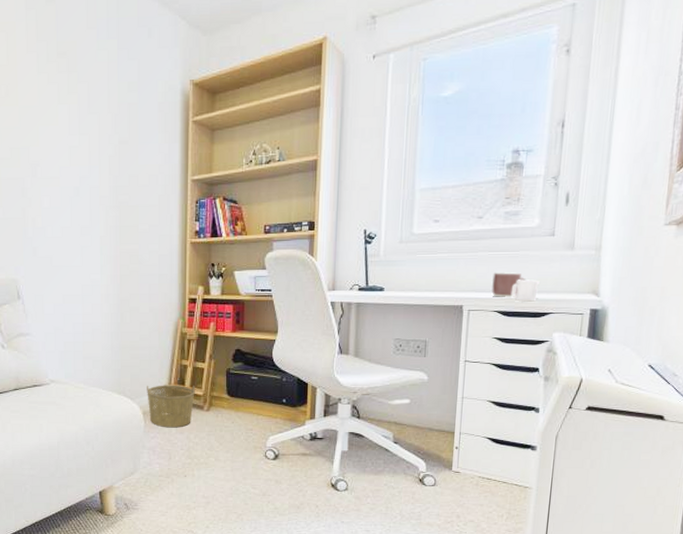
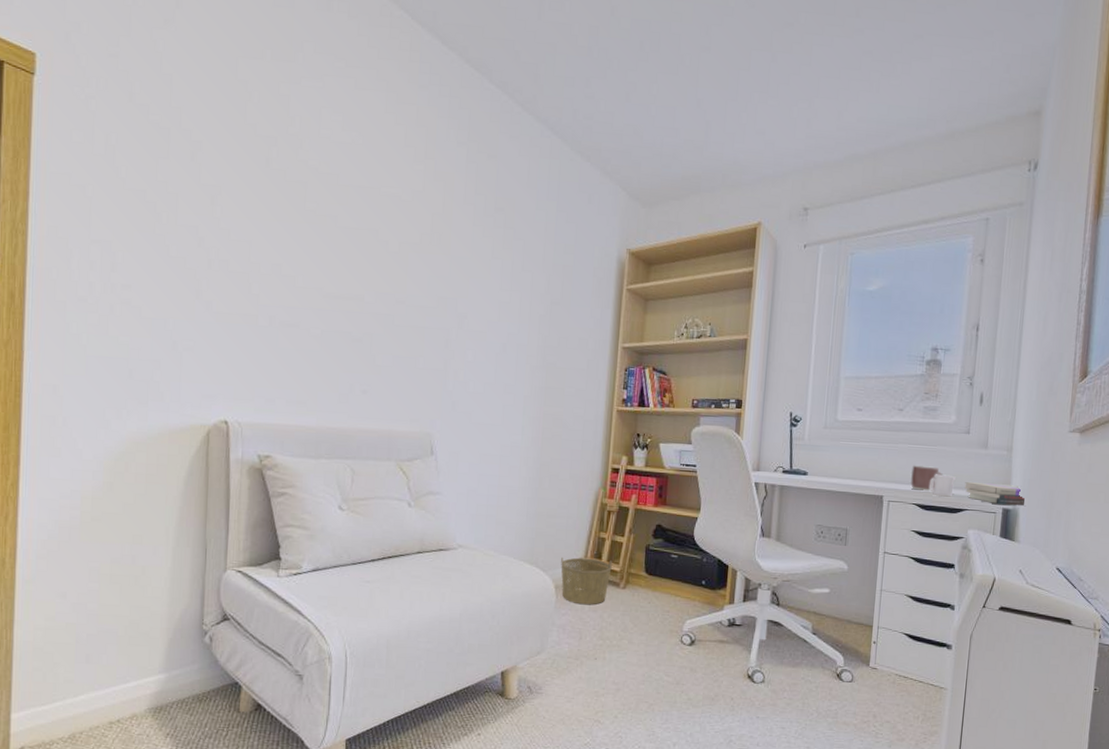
books: none [549,285,616,306] -> present [965,482,1026,507]

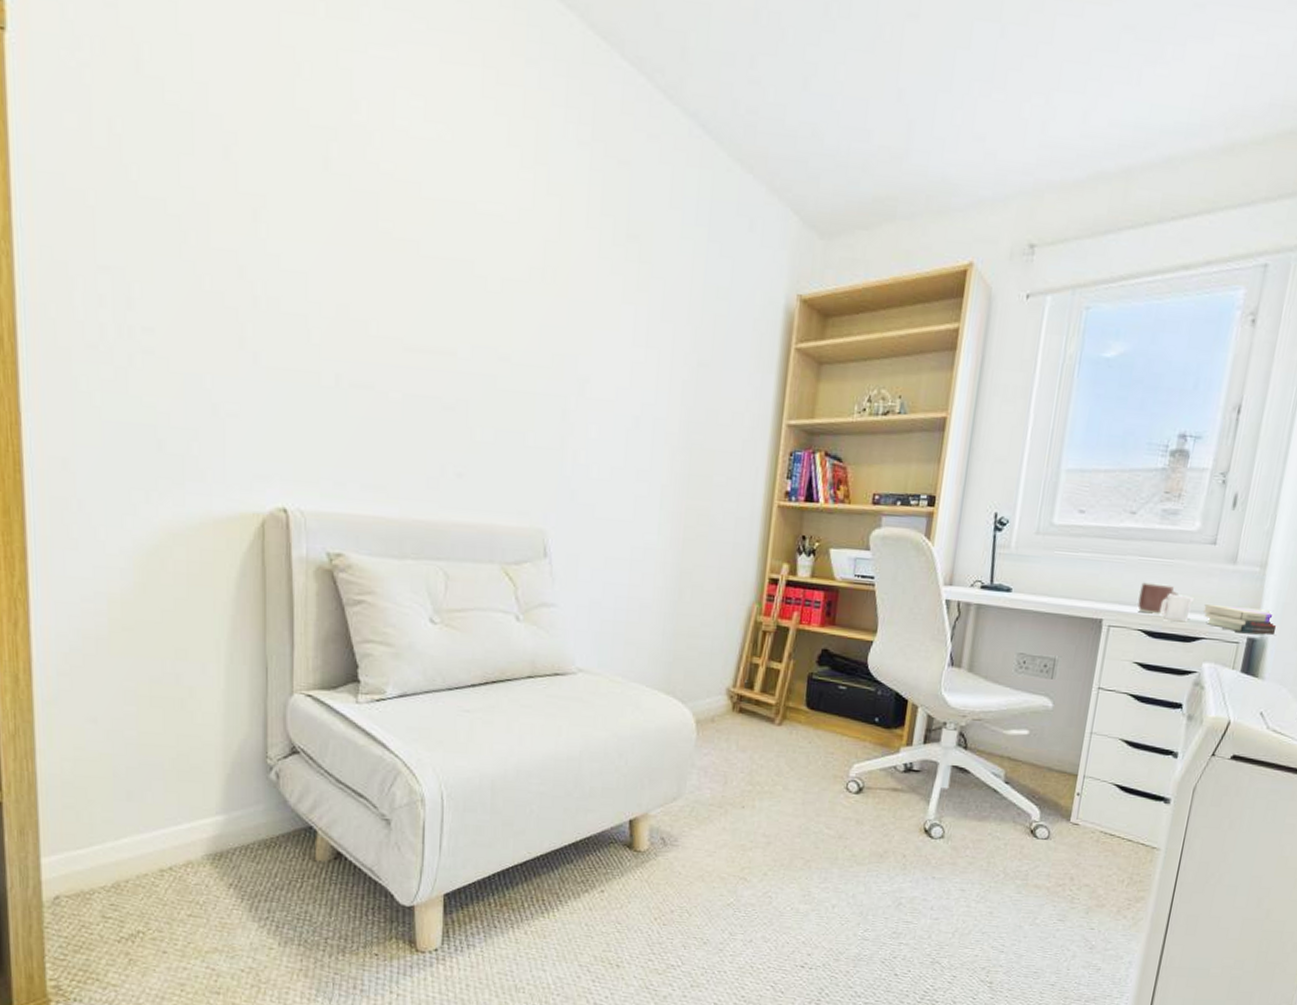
basket: present [561,557,612,605] -> none [703,687,767,744]

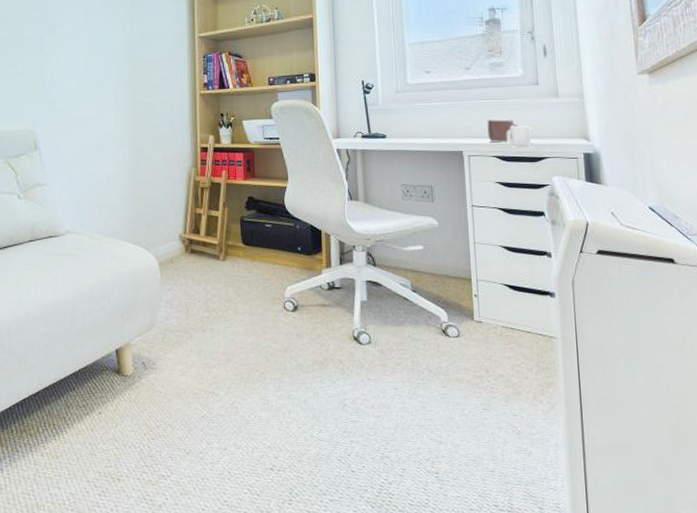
books: present [1203,604,1277,636] -> none [542,130,607,150]

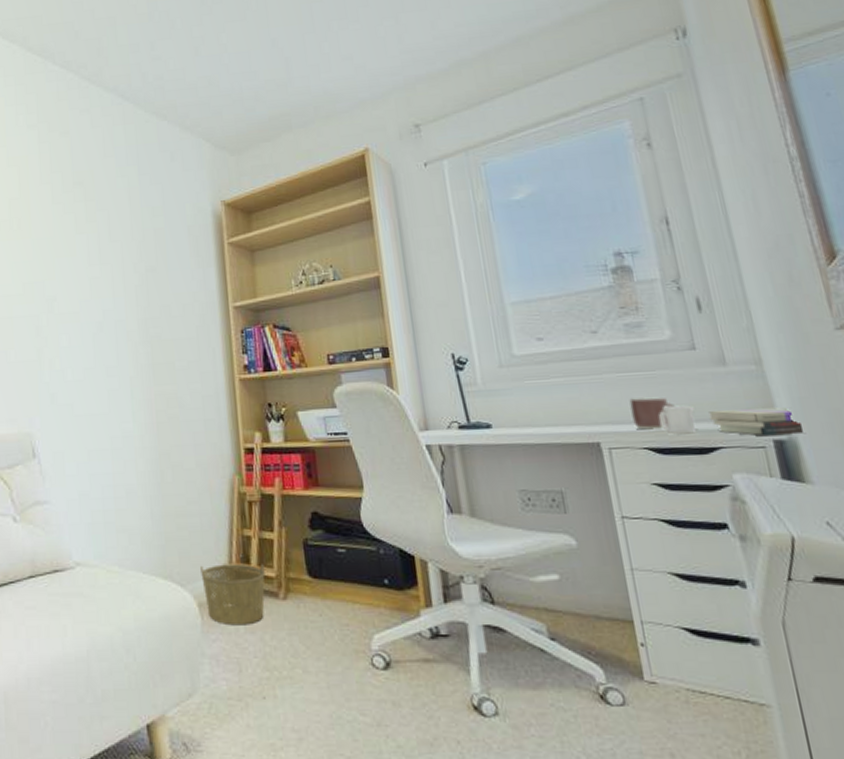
basket: none [162,234,210,279] -> present [200,563,265,626]
books: none [542,130,607,150] -> present [709,407,807,437]

